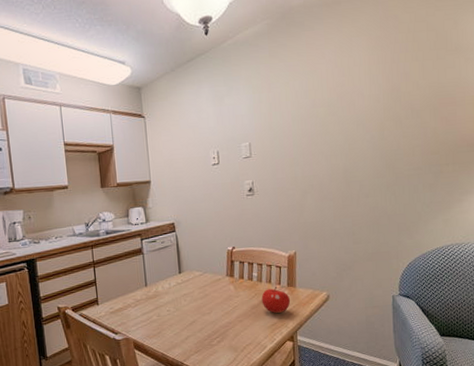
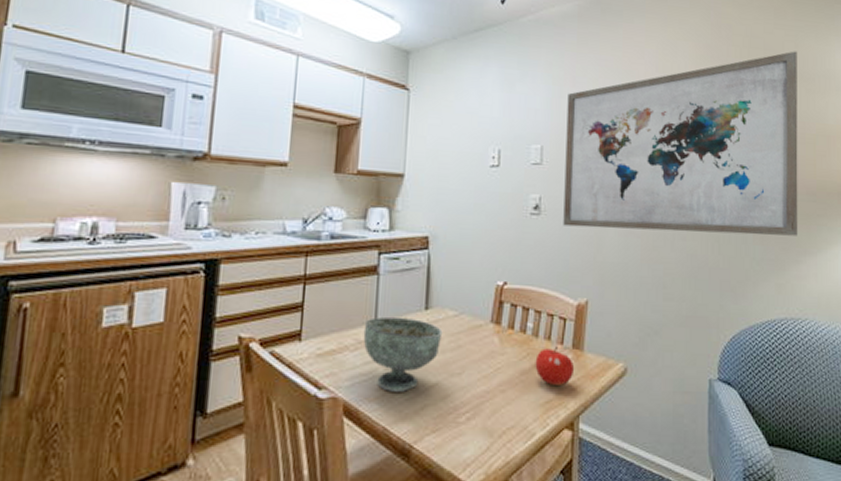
bowl: none [139,280,194,330] -> present [363,316,443,392]
wall art: none [266,27,461,201] -> present [563,51,798,236]

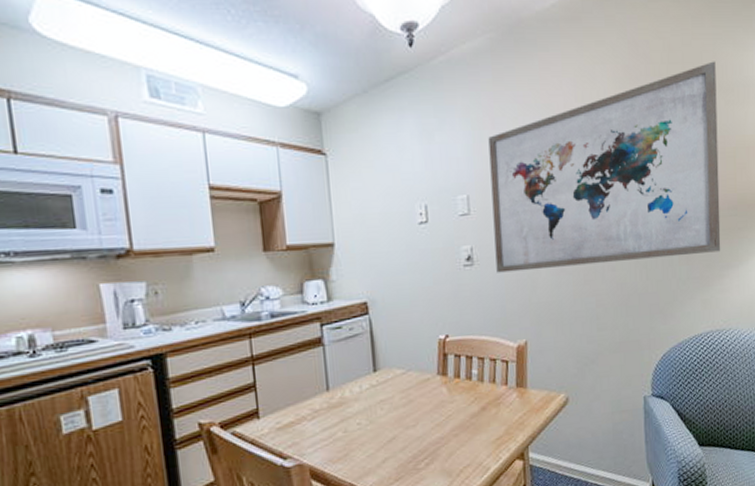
bowl: present [363,316,443,392] -> none [317,382,393,451]
fruit: present [535,345,575,387] -> none [483,387,521,424]

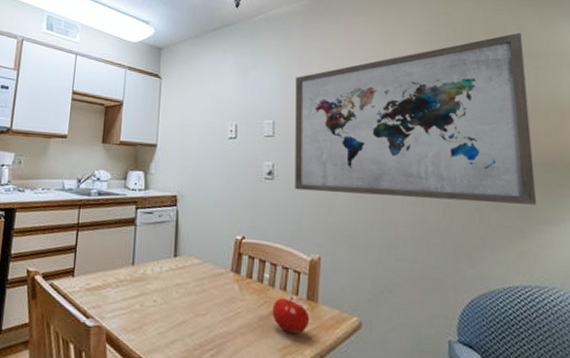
fruit: none [483,387,521,424] -> present [272,296,310,334]

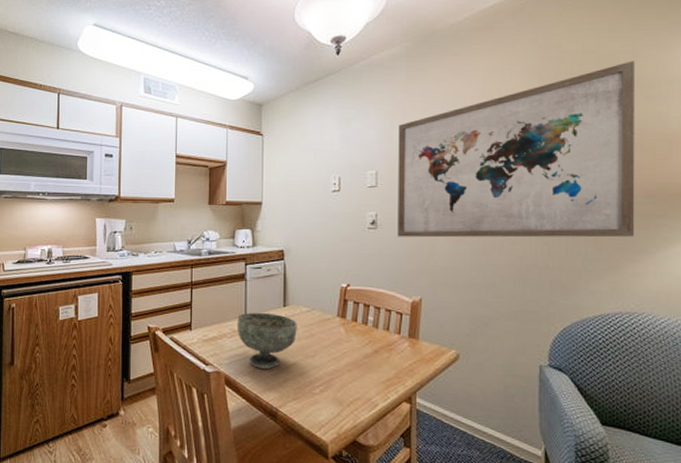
bowl: none [123,261,189,327] -> present [237,312,298,369]
fruit: present [272,296,310,334] -> none [376,335,411,368]

